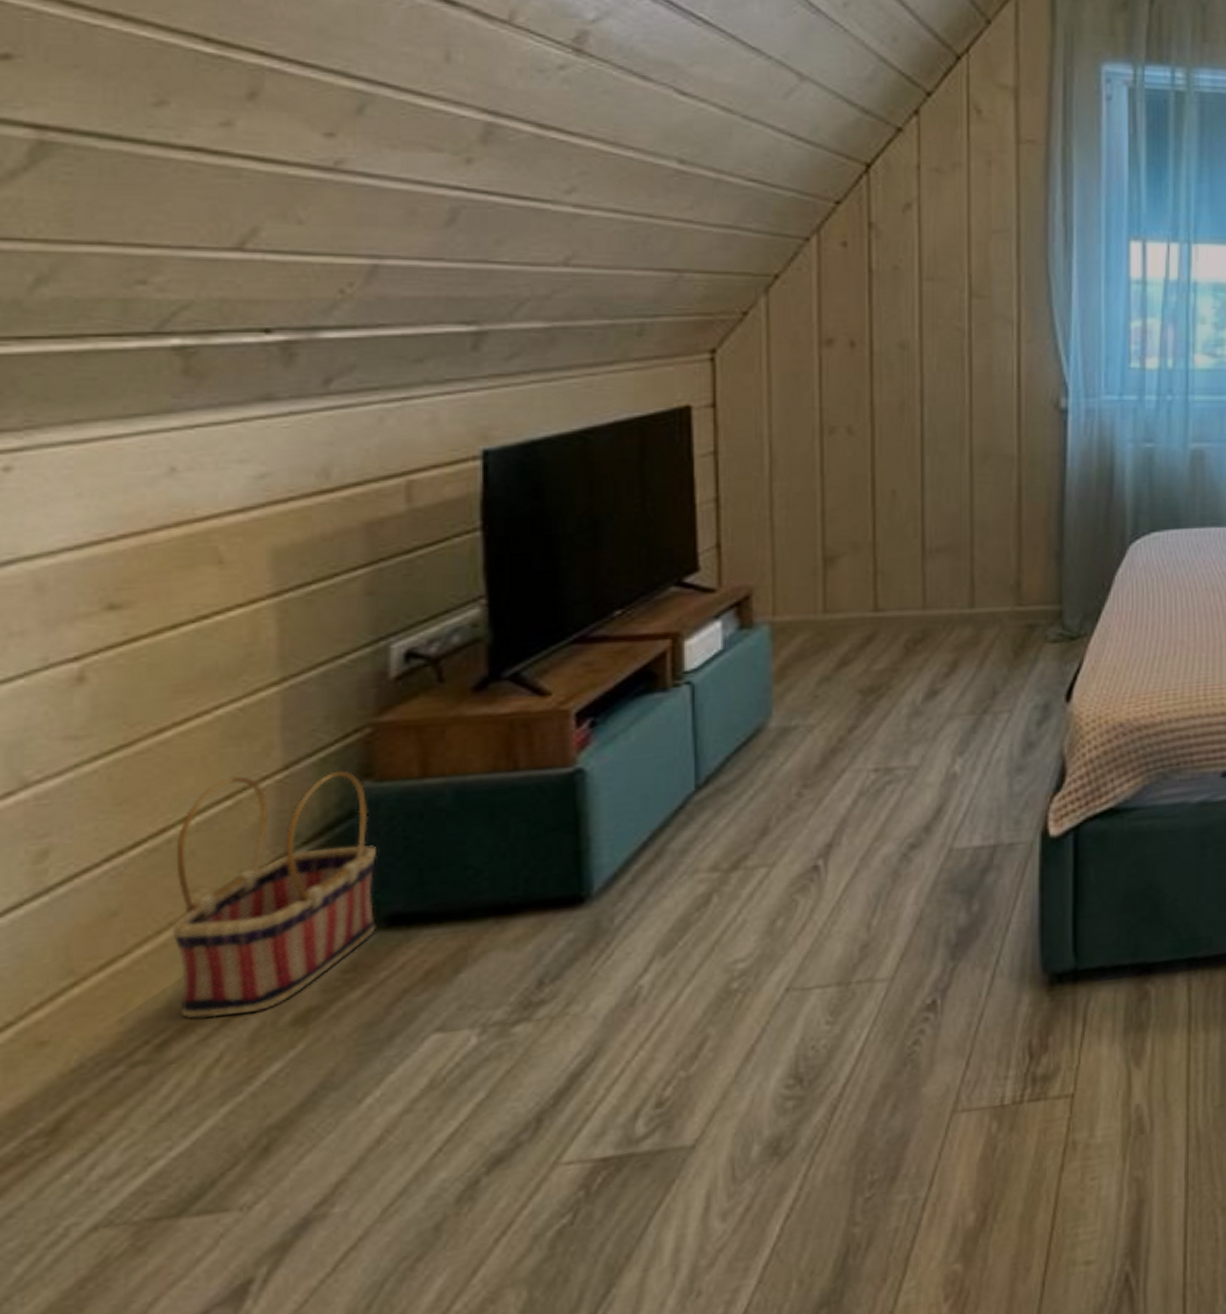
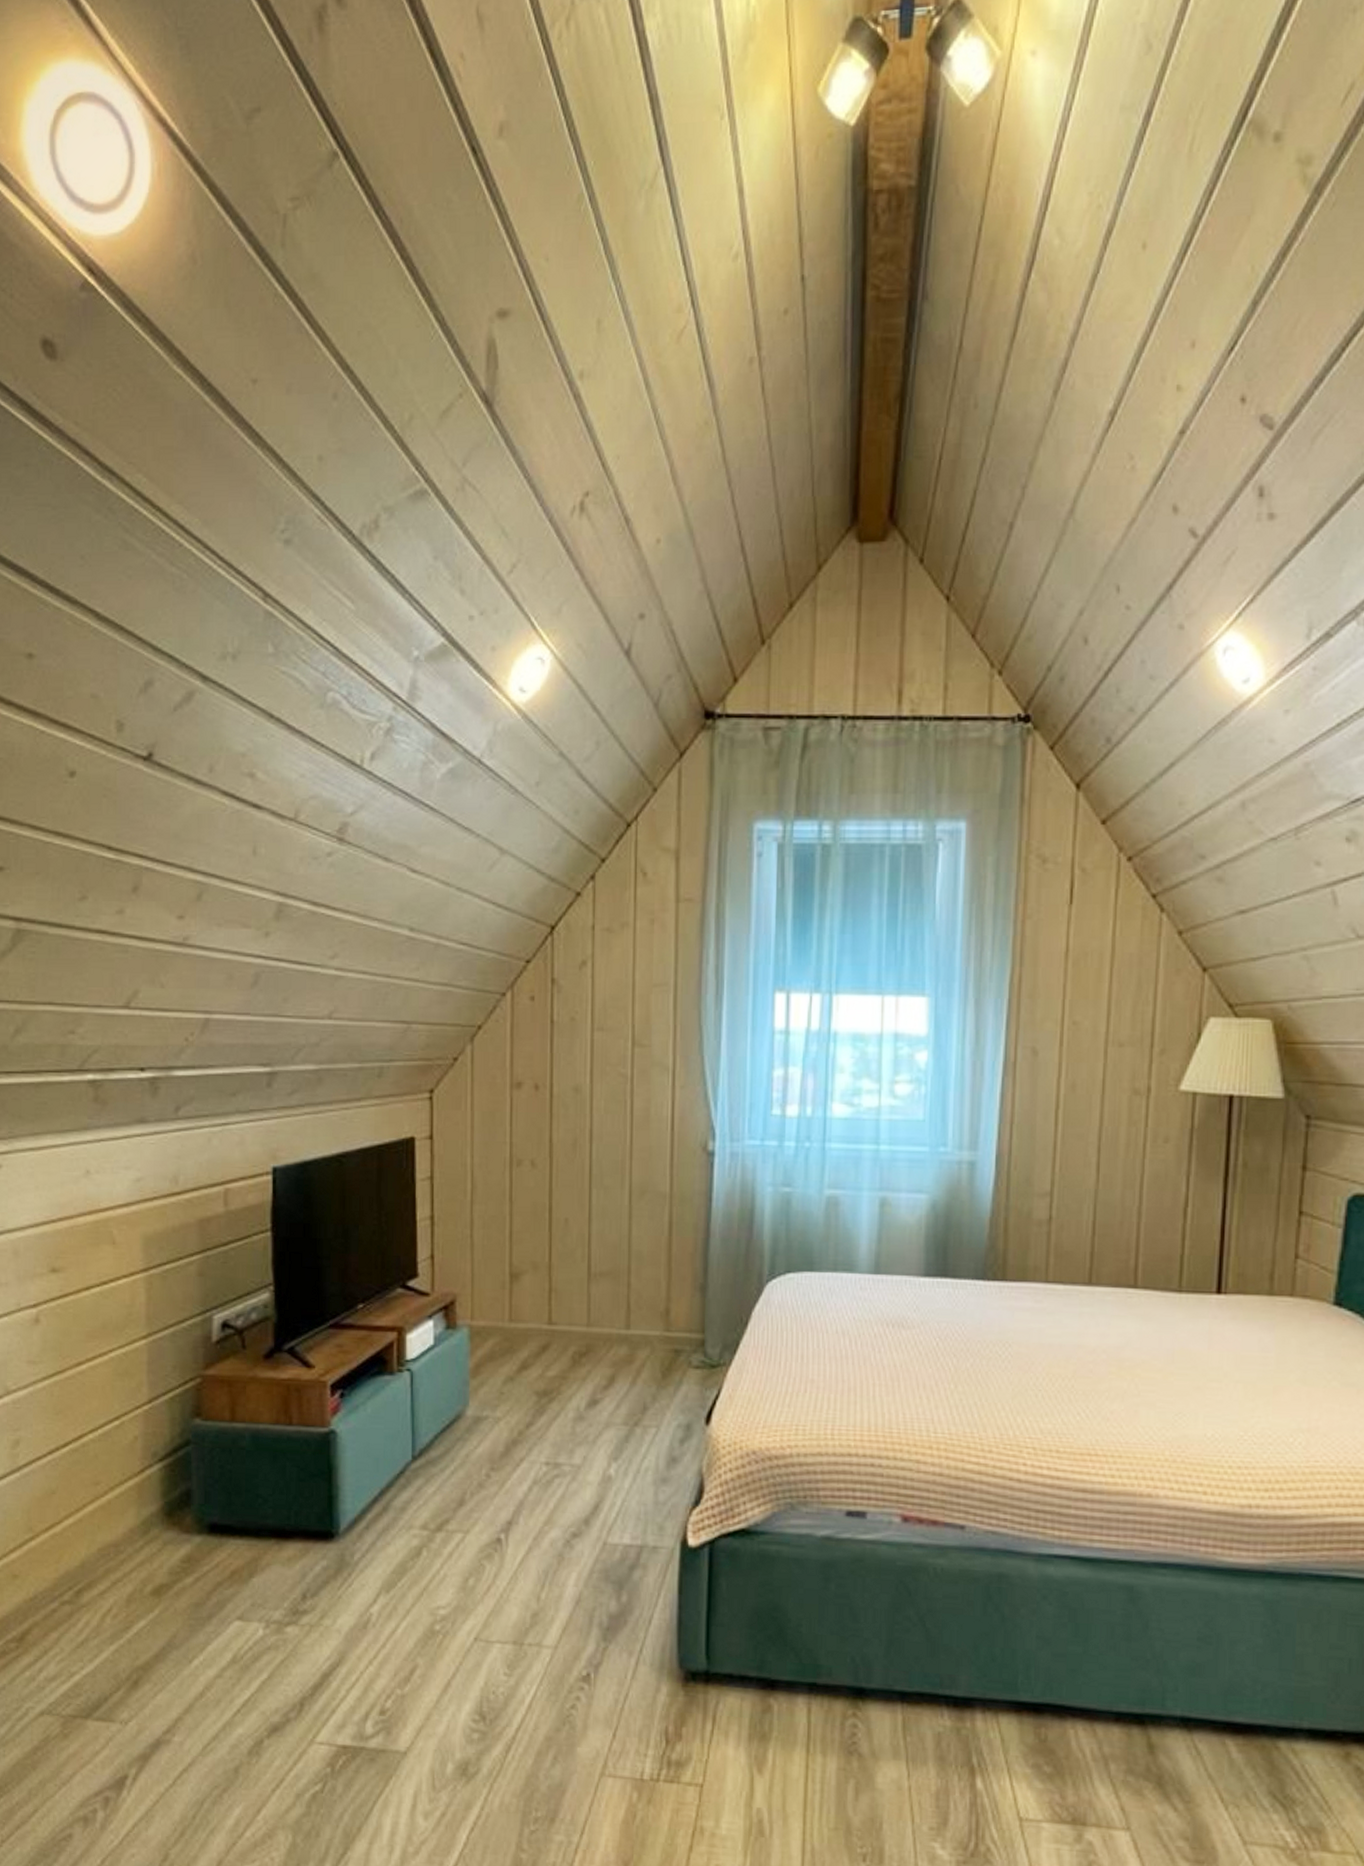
basket: present [172,770,376,1019] -> none [84,1403,202,1581]

